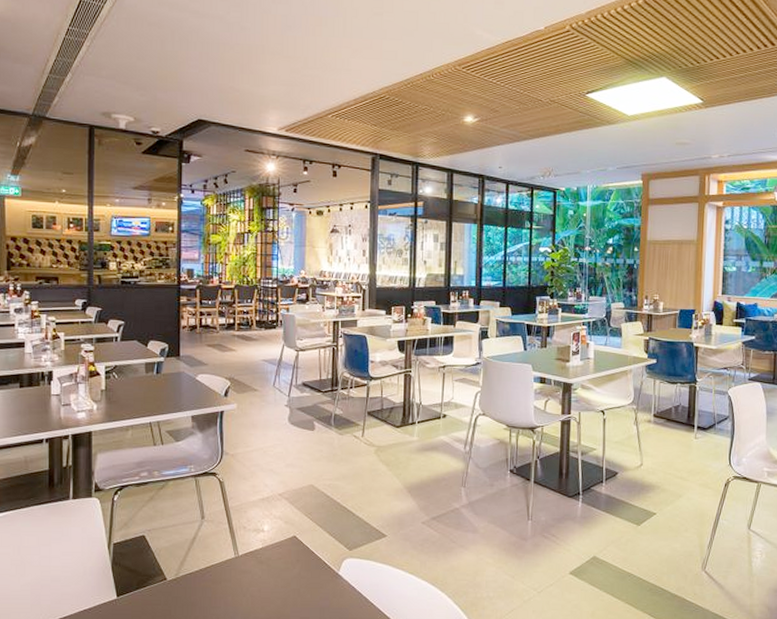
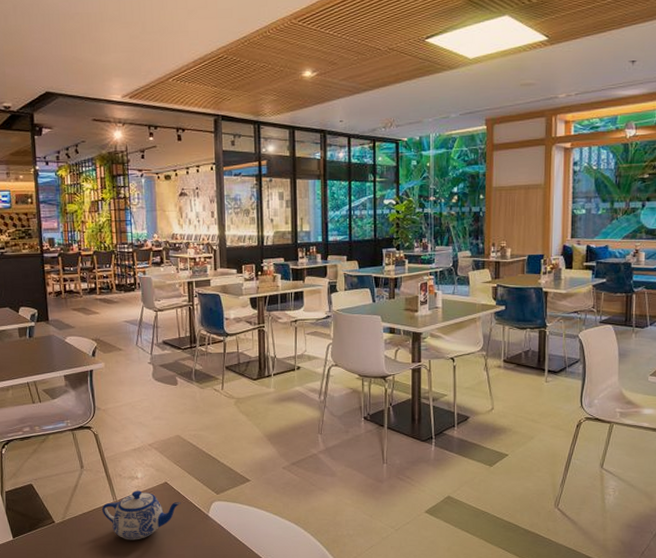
teapot: none [222,545,310,601] -> present [102,490,181,540]

